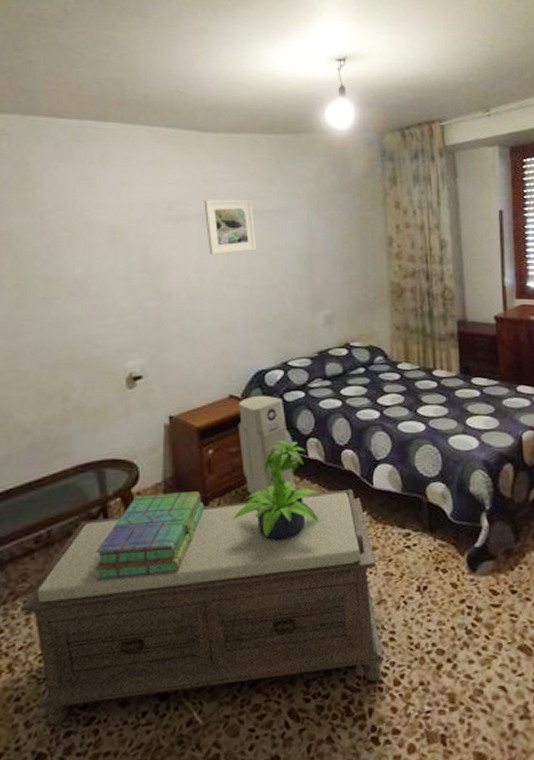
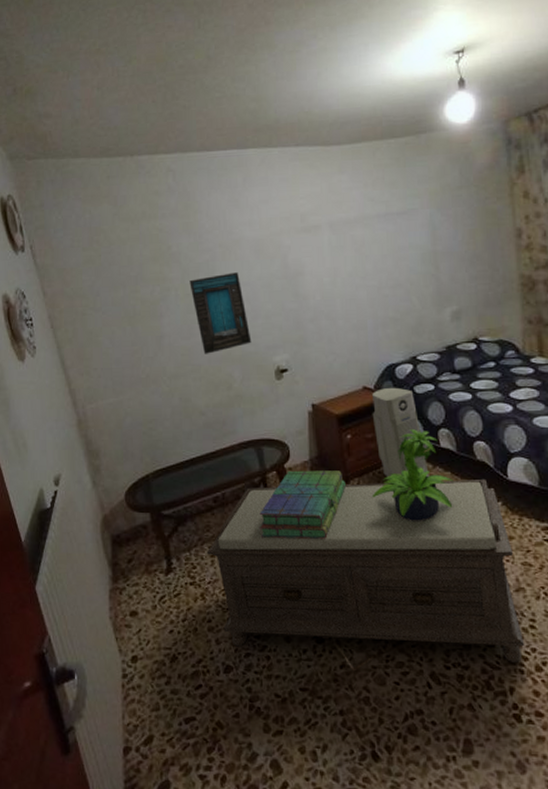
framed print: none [21,261,99,358] -> present [189,272,252,354]
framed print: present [204,198,257,256] -> none [332,204,383,260]

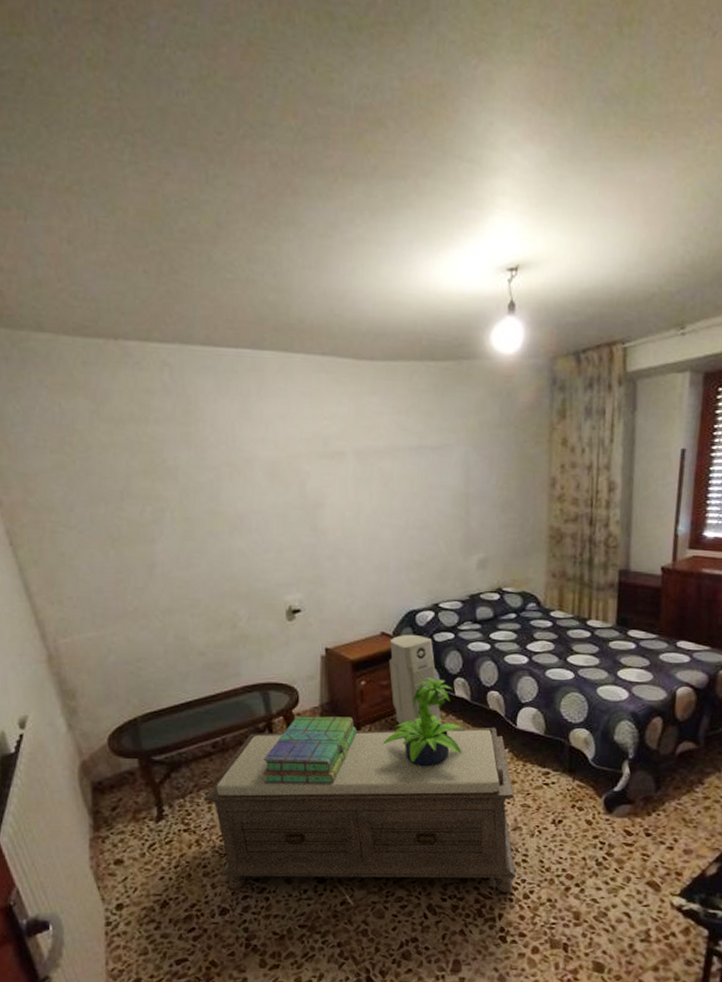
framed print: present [189,272,252,354] -> none [189,497,261,588]

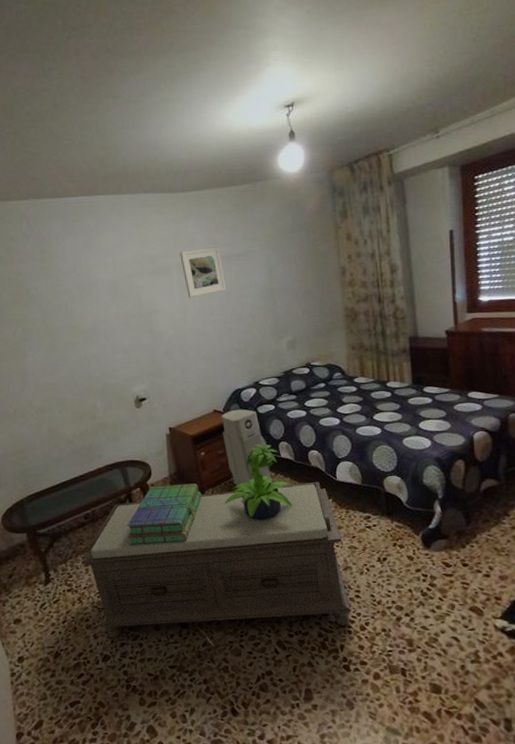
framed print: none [359,434,412,494] -> present [180,247,227,299]

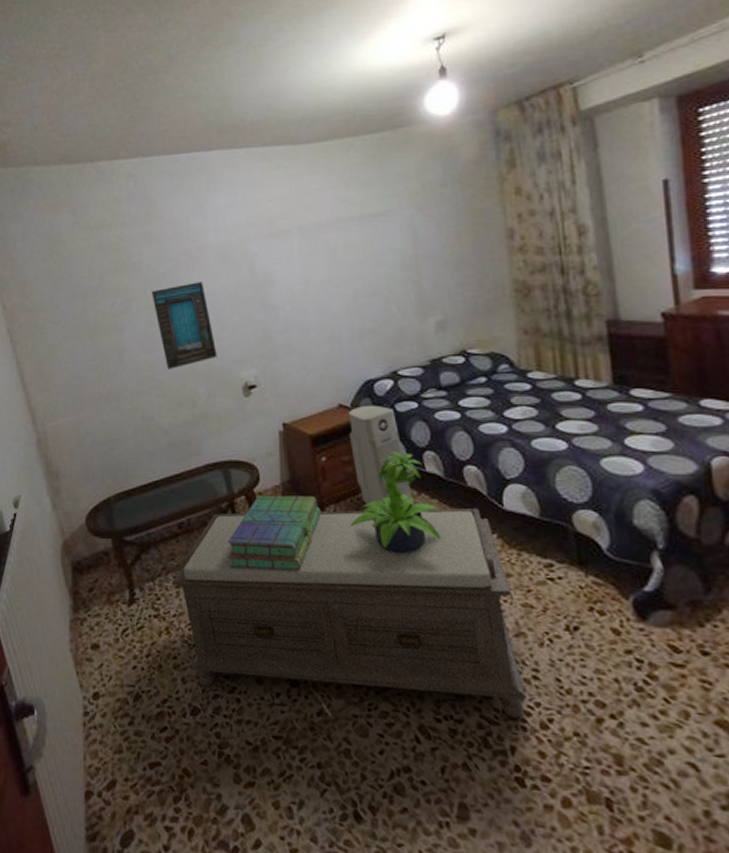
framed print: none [50,312,112,388] -> present [152,282,217,369]
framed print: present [180,247,227,299] -> none [302,205,358,267]

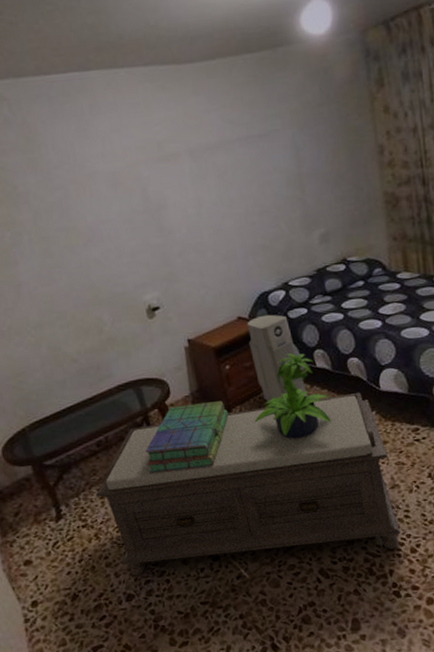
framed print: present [152,282,217,369] -> none [43,210,119,300]

